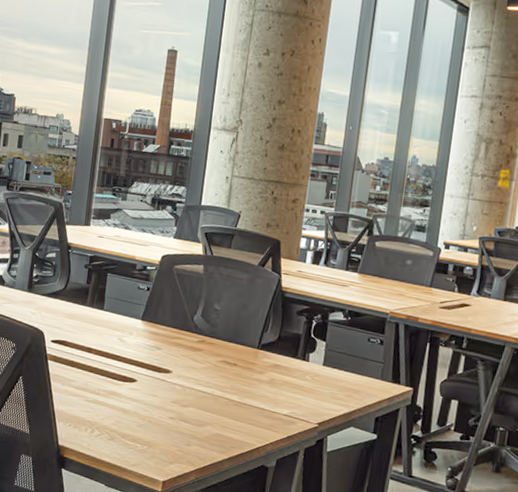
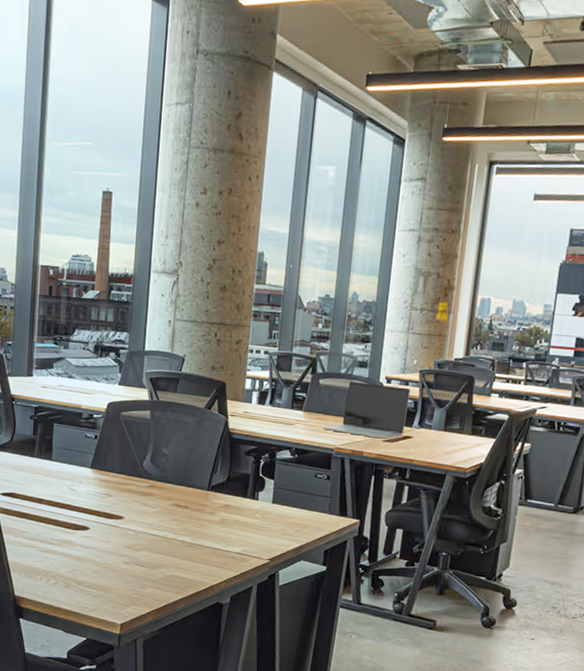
laptop: none [378,245,469,306] -> present [323,382,410,439]

